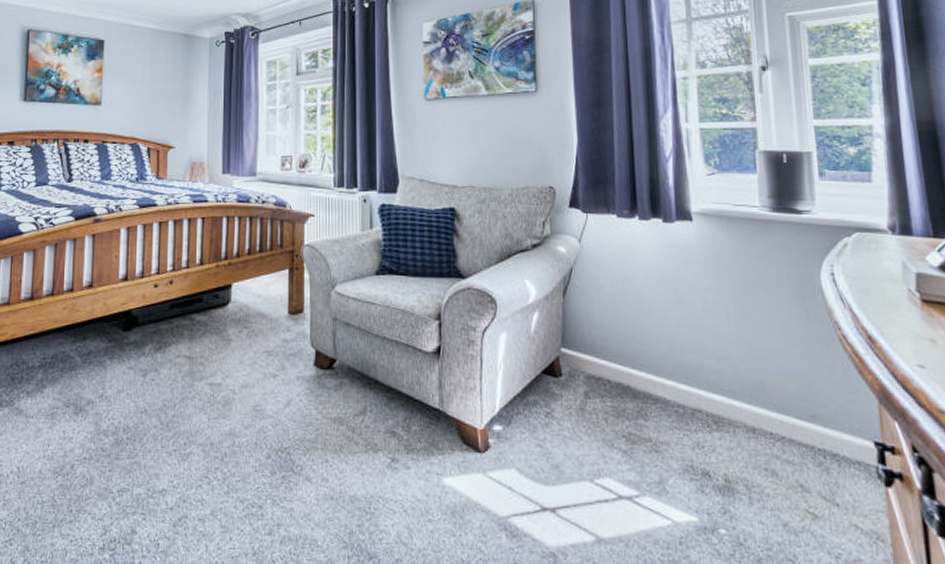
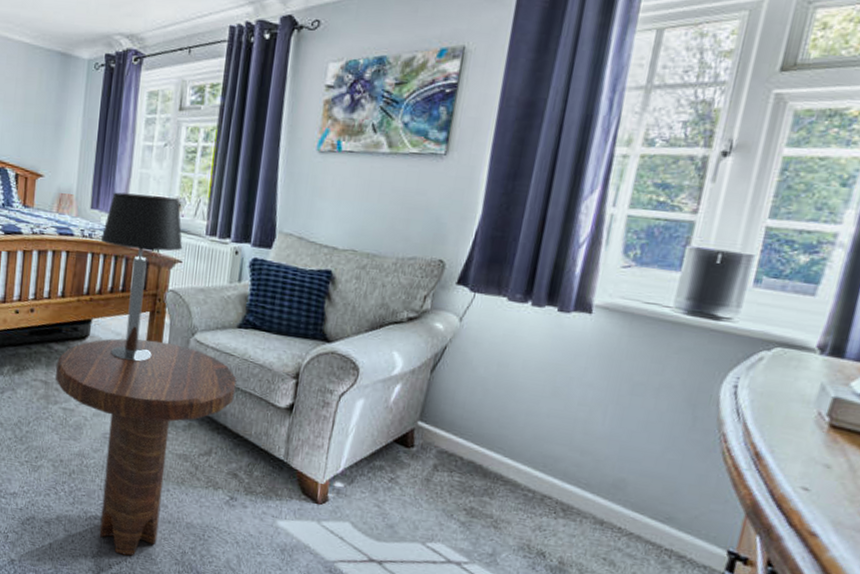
side table: none [200,298,382,546] -> present [56,338,237,556]
table lamp: none [234,155,314,323] -> present [100,192,183,361]

